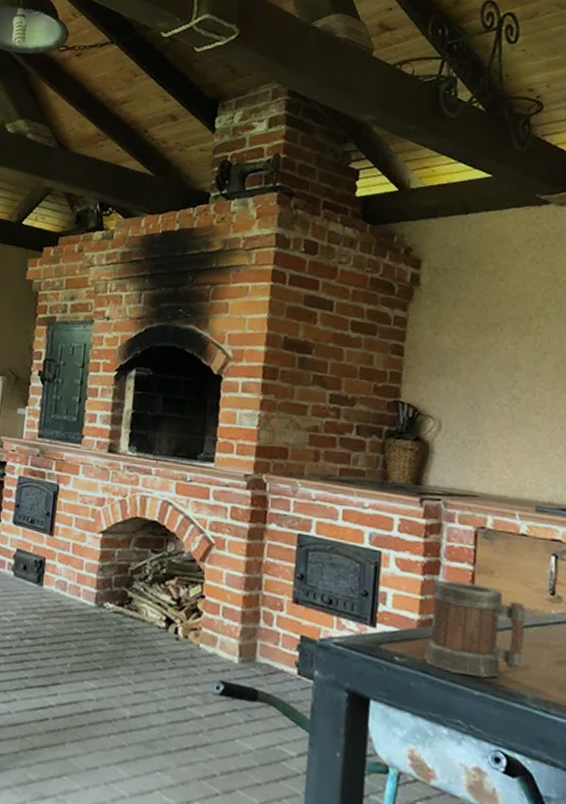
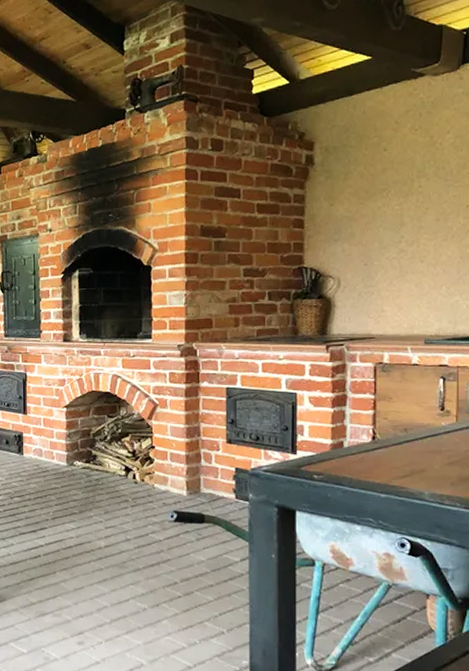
mug: present [425,579,526,678] -> none [338,409,421,483]

